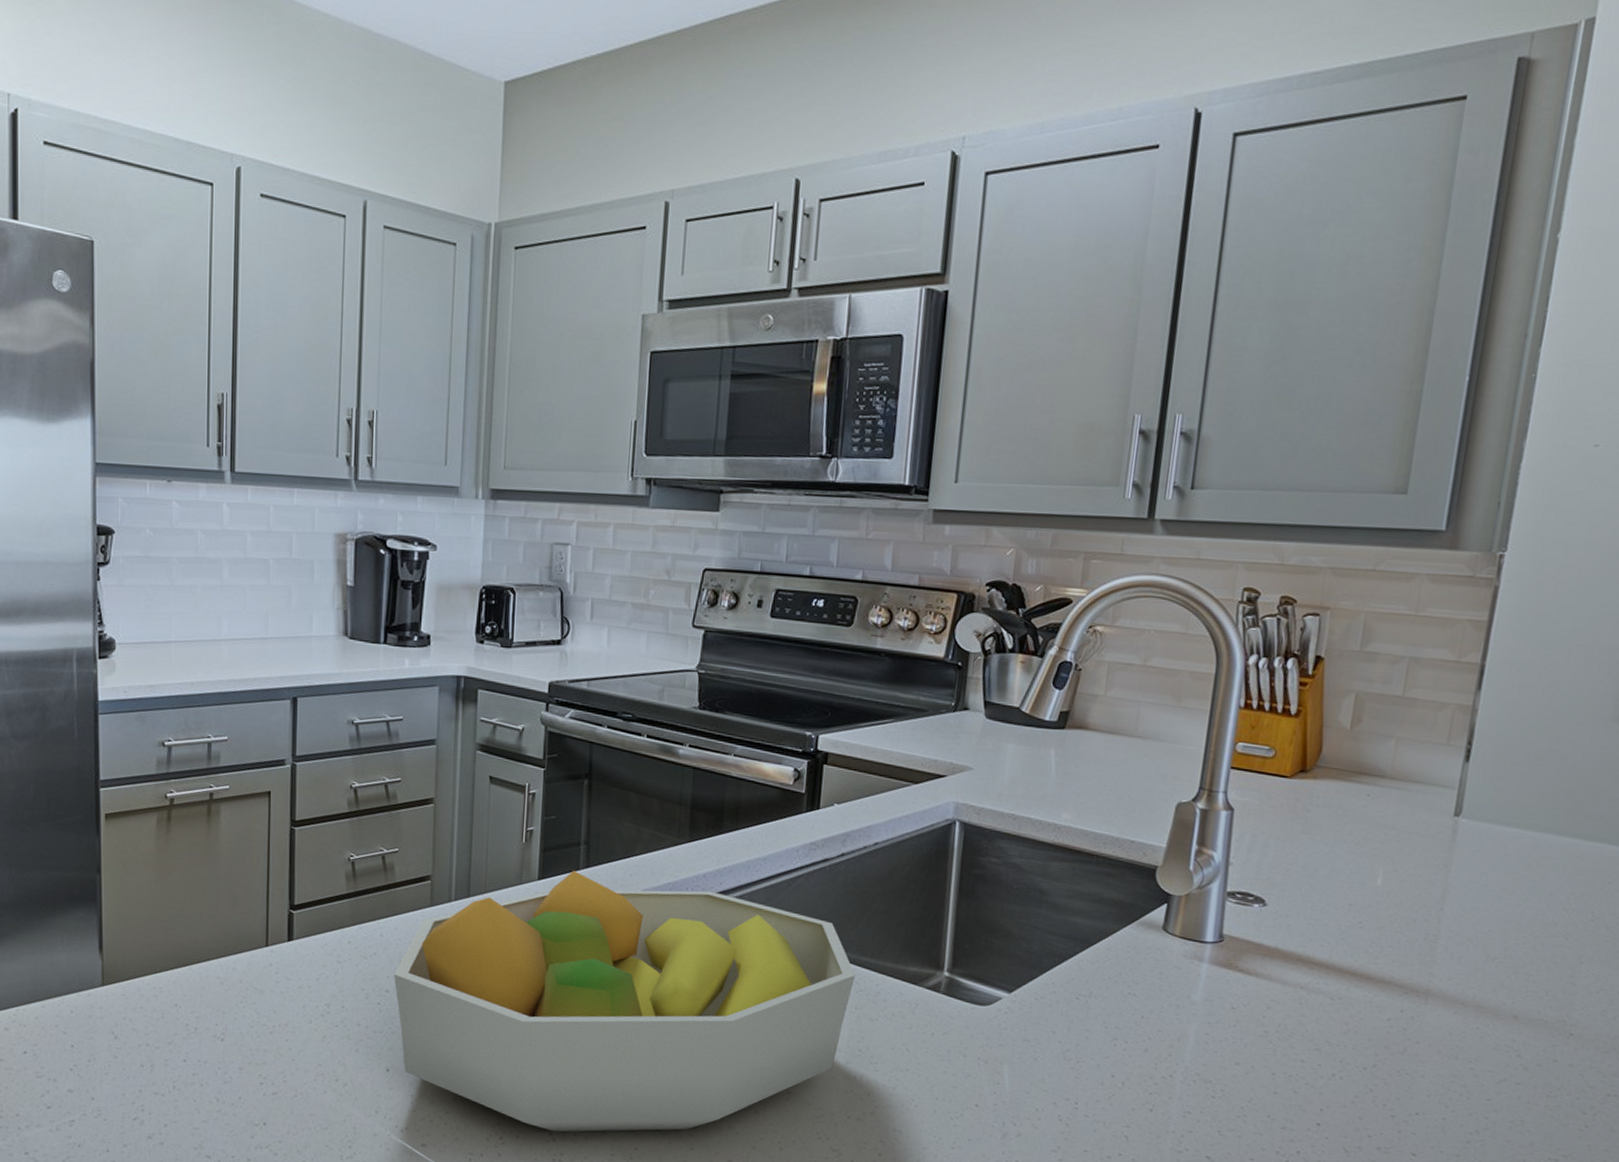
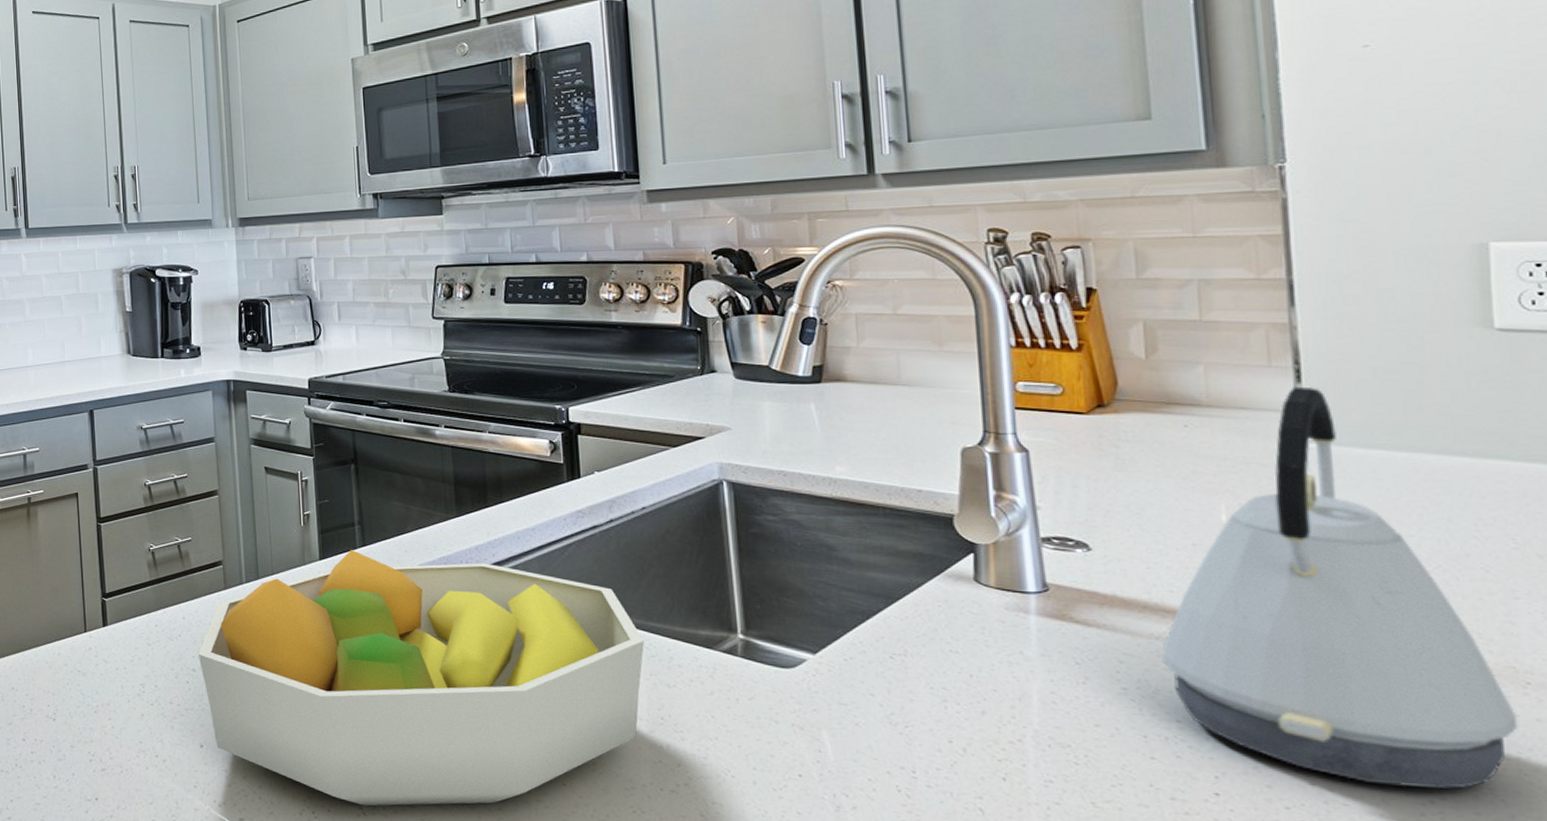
kettle: none [1301,765,1557,1121] -> present [1160,386,1519,789]

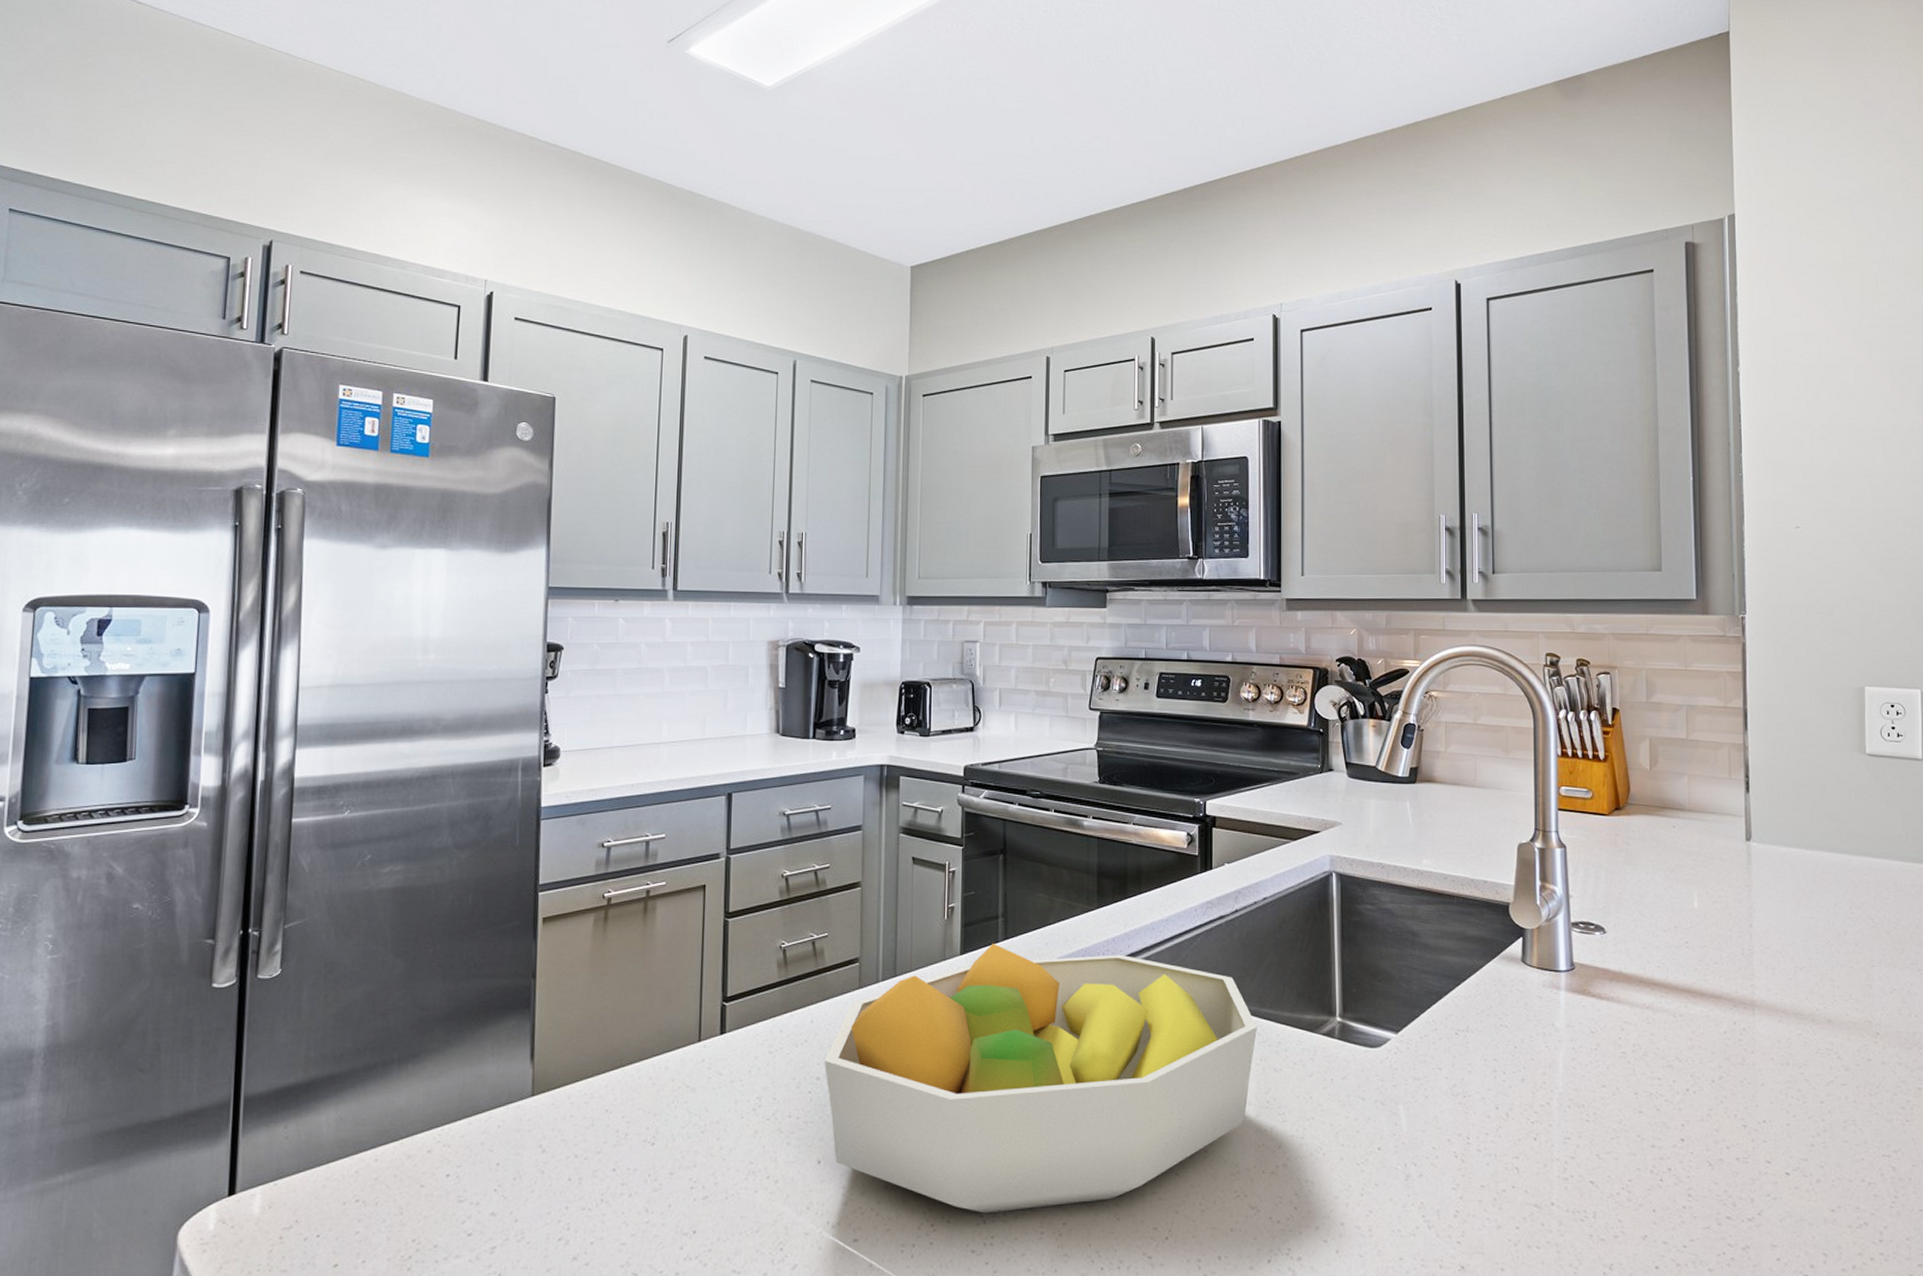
kettle: present [1160,386,1519,789] -> none [1649,796,1871,1123]

